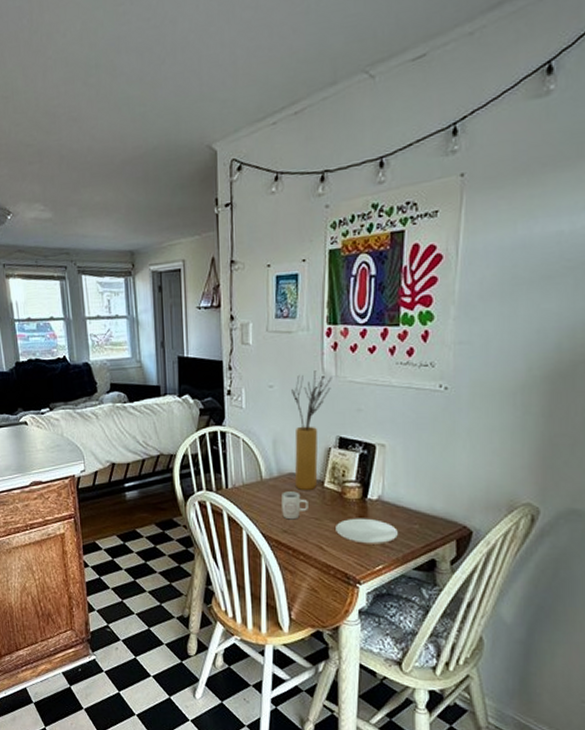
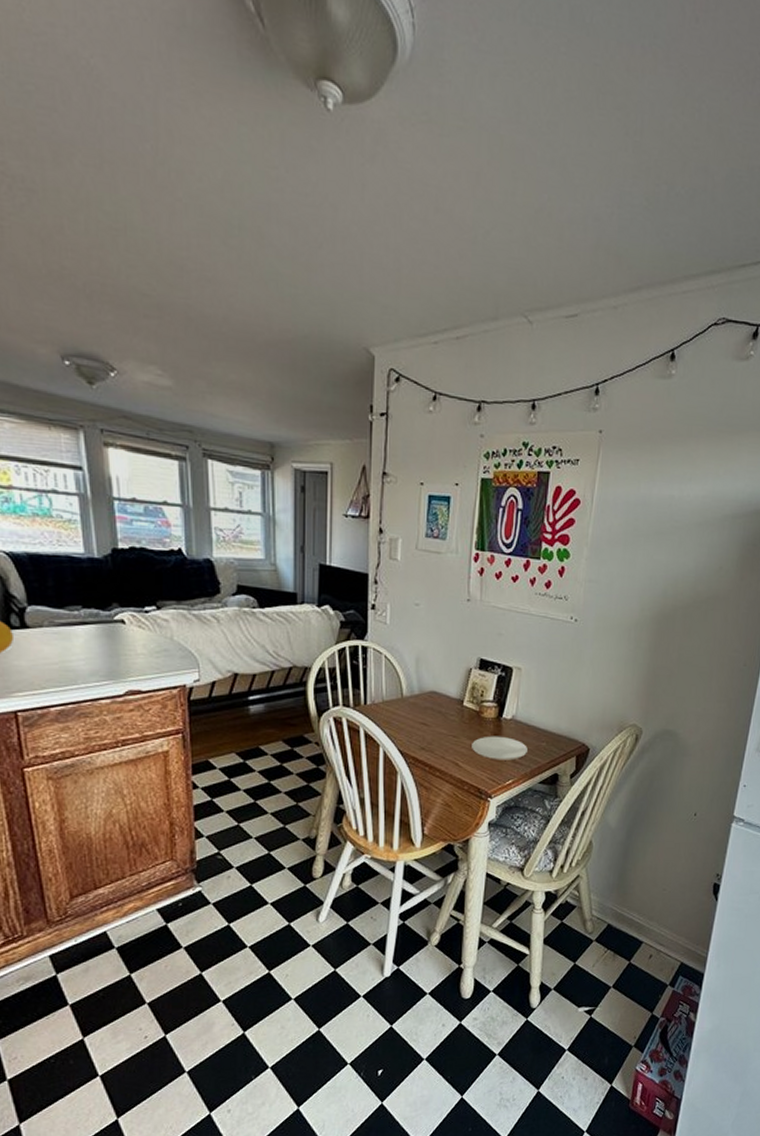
mug: present [280,491,308,520] -> none [420,709,447,737]
vase: present [292,370,332,491] -> none [436,593,477,710]

